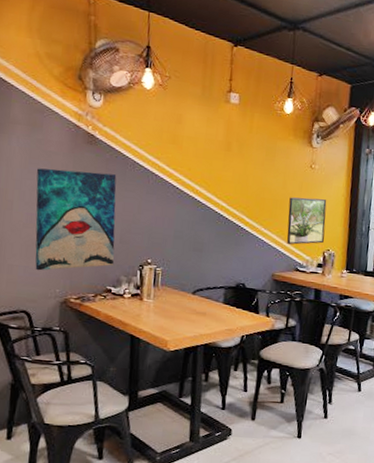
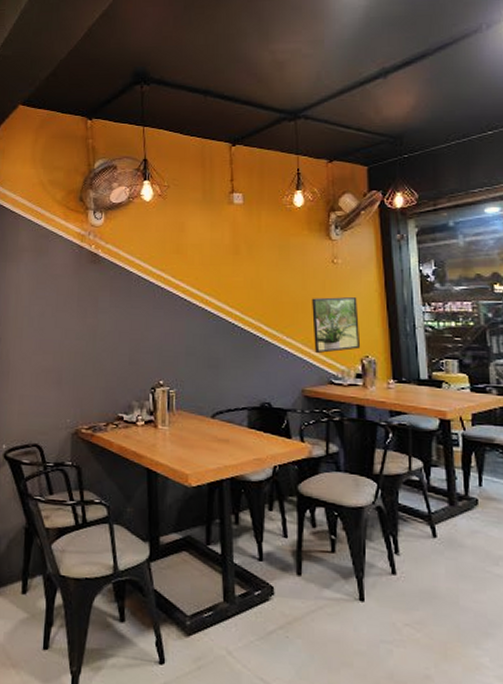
wall art: present [35,168,117,271] -> none [43,291,125,400]

